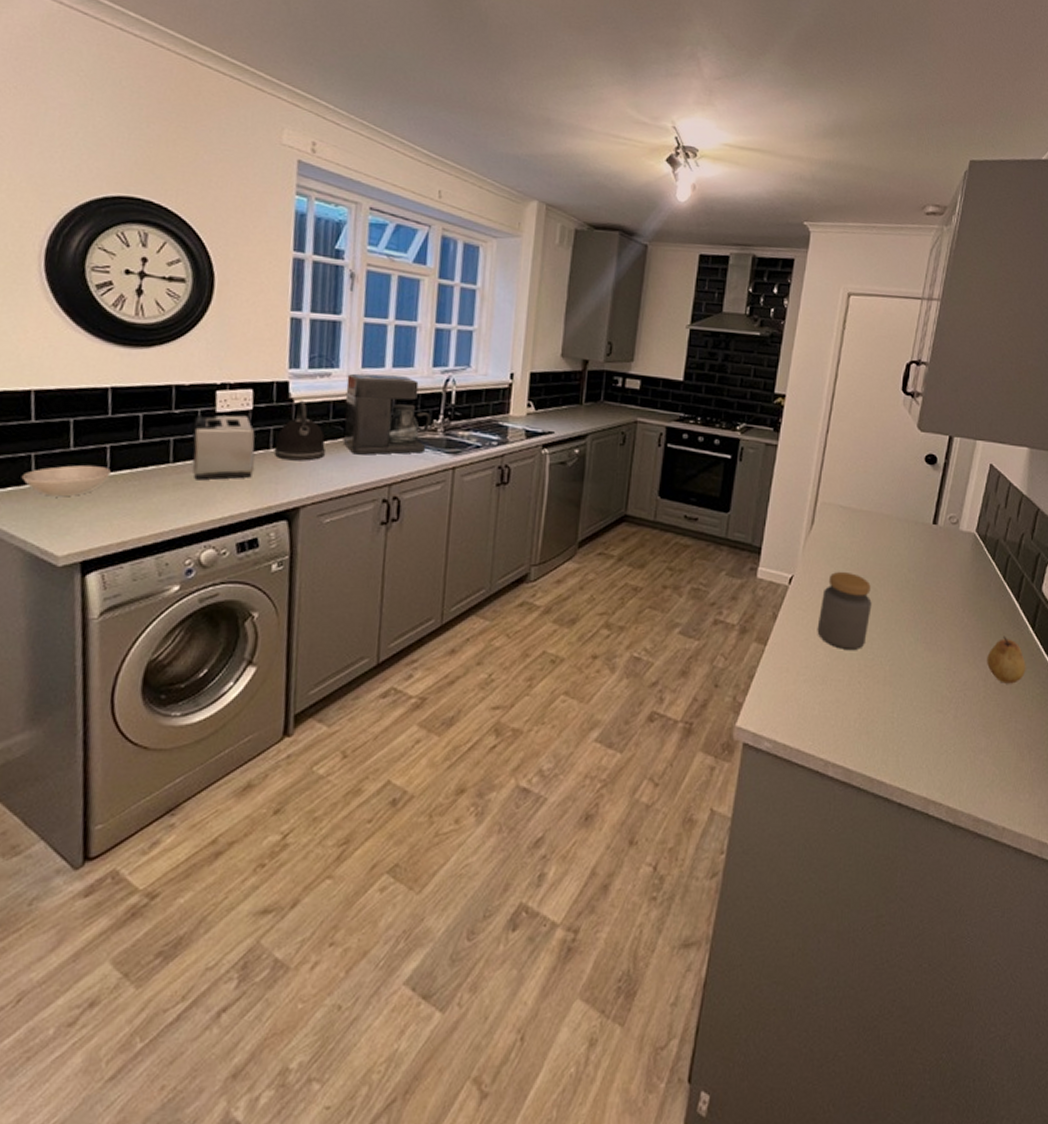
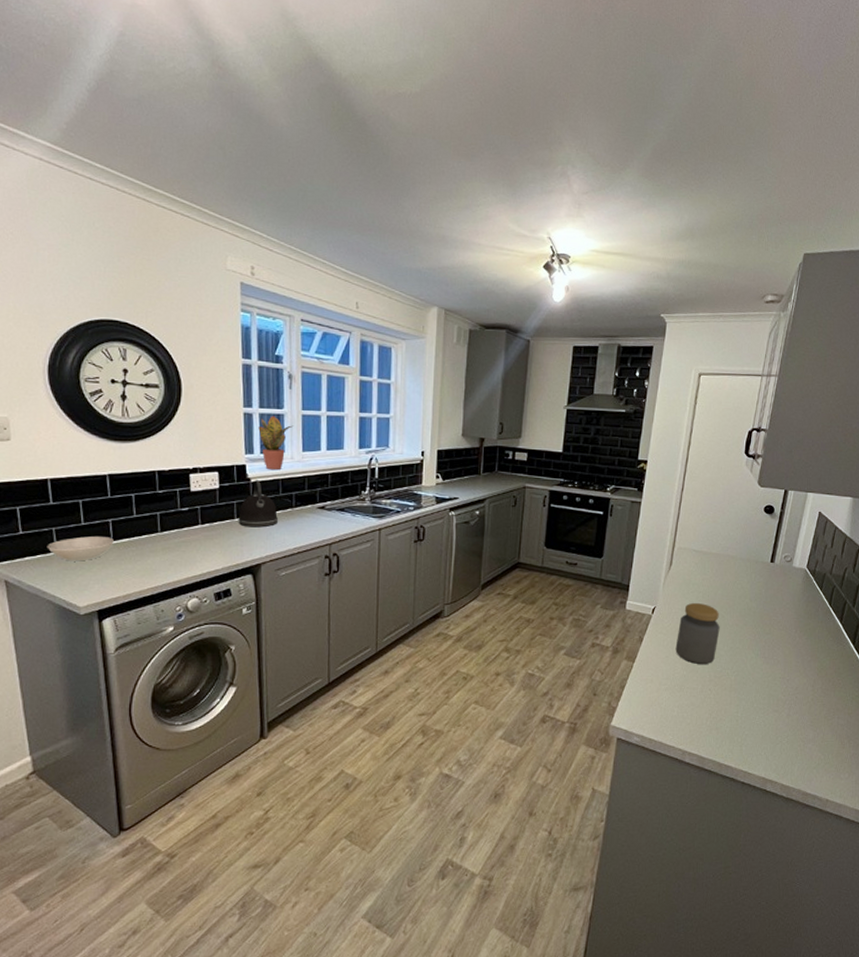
toaster: present [191,415,256,480] -> none [173,493,224,545]
potted plant: none [308,322,353,390] -> present [258,415,294,470]
coffee maker: present [342,373,431,455] -> none [291,456,359,521]
fruit: present [987,635,1026,684] -> none [815,650,847,688]

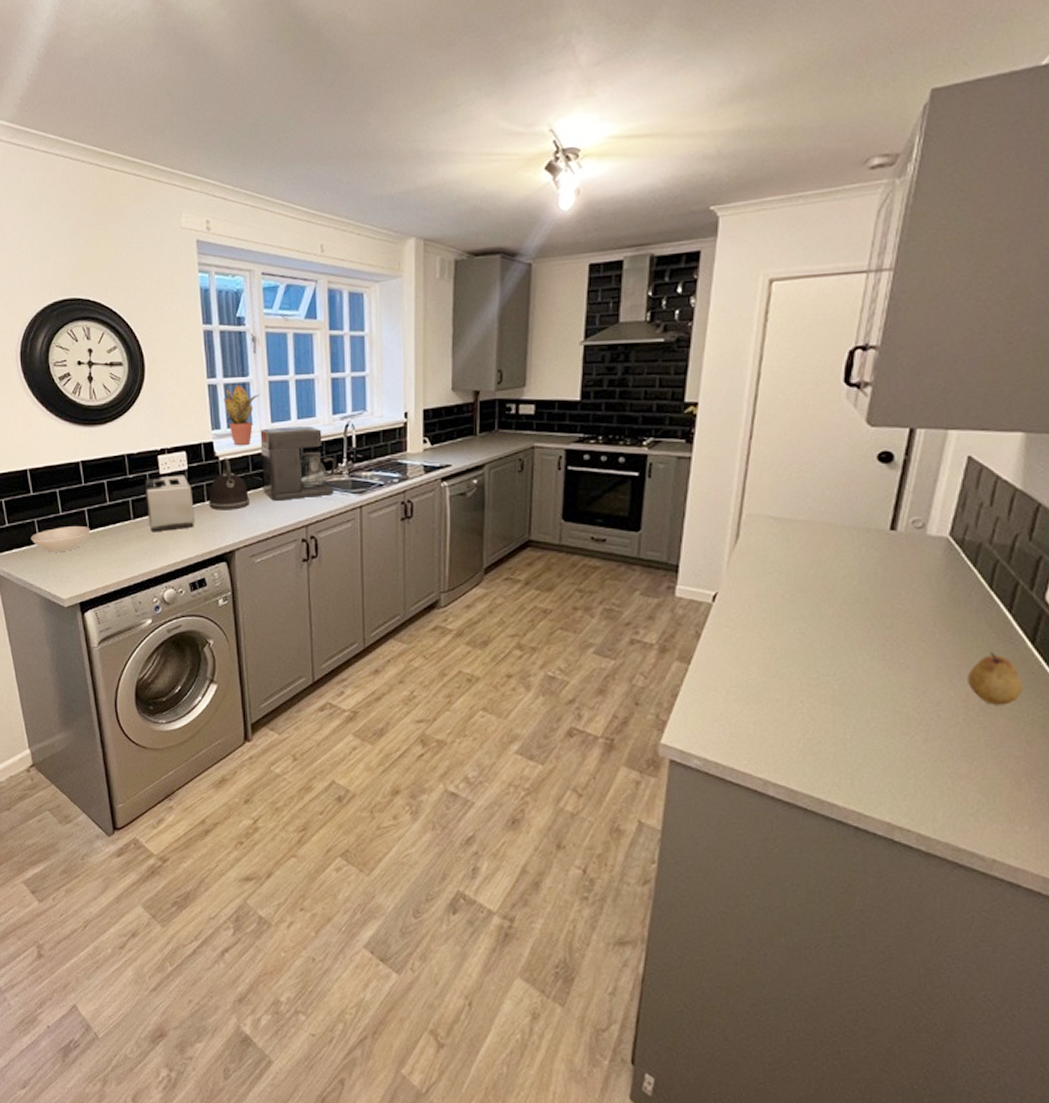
toaster: none [173,493,224,545] -> present [143,475,195,532]
coffee maker: none [291,456,359,521] -> present [260,426,336,501]
jar: present [675,602,720,664] -> none [748,586,814,668]
fruit: none [815,650,847,688] -> present [968,651,1023,705]

